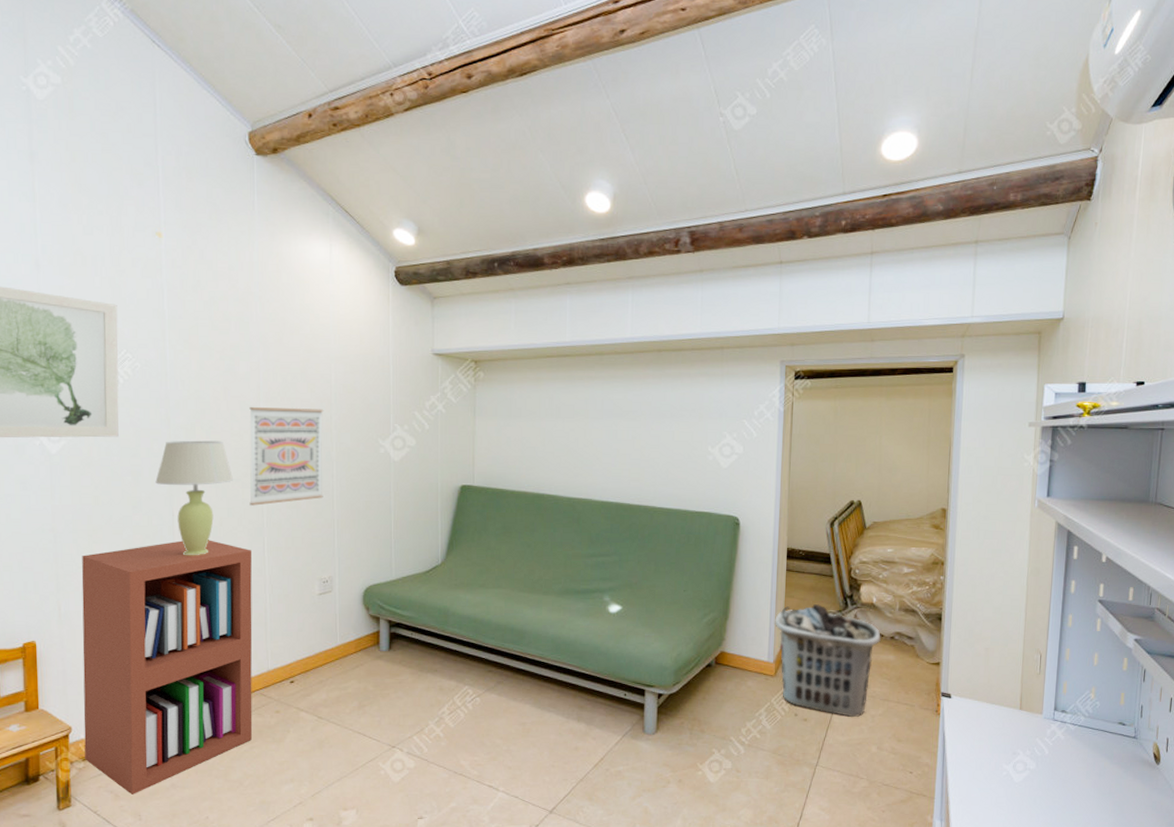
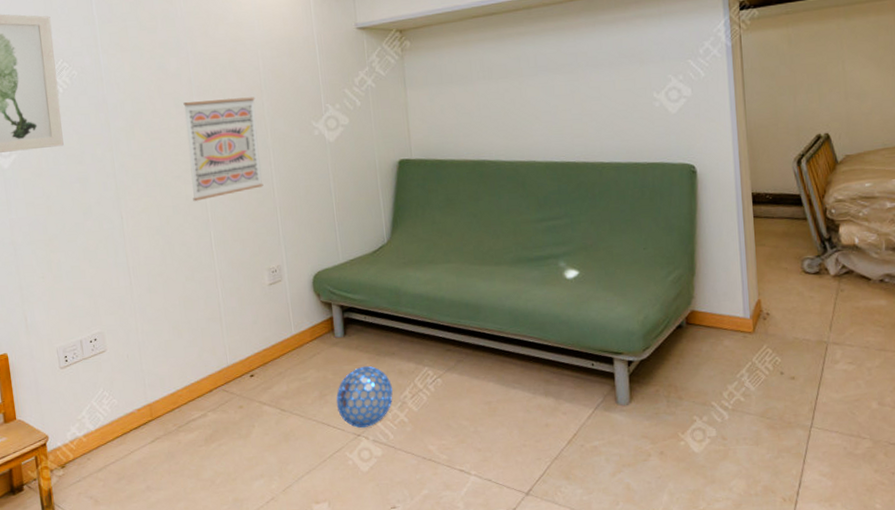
bookshelf: present [81,540,253,795] -> none [41,239,219,499]
table lamp: present [155,440,233,556] -> none [102,139,175,257]
ball: none [374,680,431,740] -> present [336,365,393,429]
clothes hamper: present [774,604,881,718] -> none [746,251,869,372]

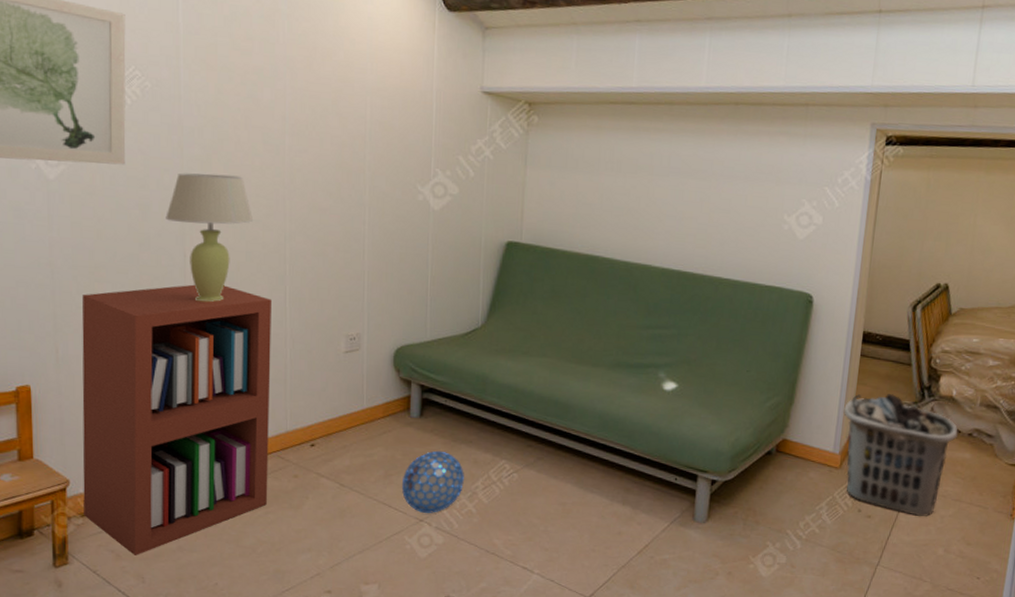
bookshelf: none [41,239,219,499] -> present [82,284,271,556]
table lamp: none [102,139,175,257] -> present [165,172,253,303]
wall art: present [183,97,264,201] -> none [270,140,357,251]
clothes hamper: none [746,251,869,372] -> present [842,394,958,517]

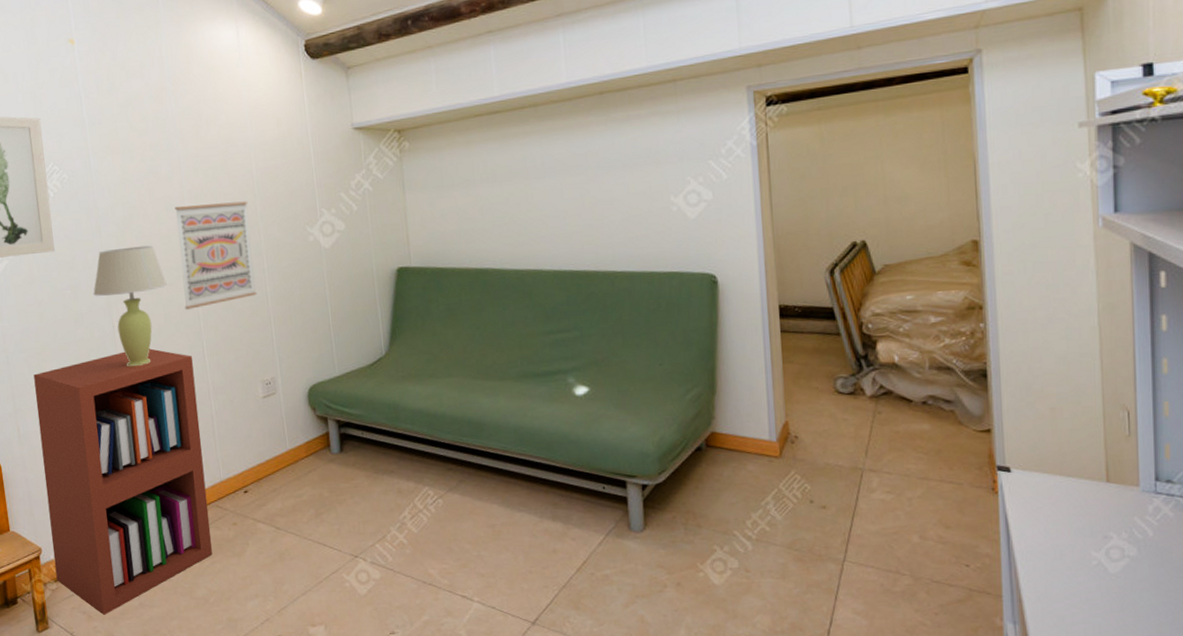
wall art: none [270,140,357,251] -> present [174,201,257,310]
ball: present [401,450,464,514] -> none [332,484,392,550]
clothes hamper: present [842,394,958,517] -> none [772,369,910,502]

